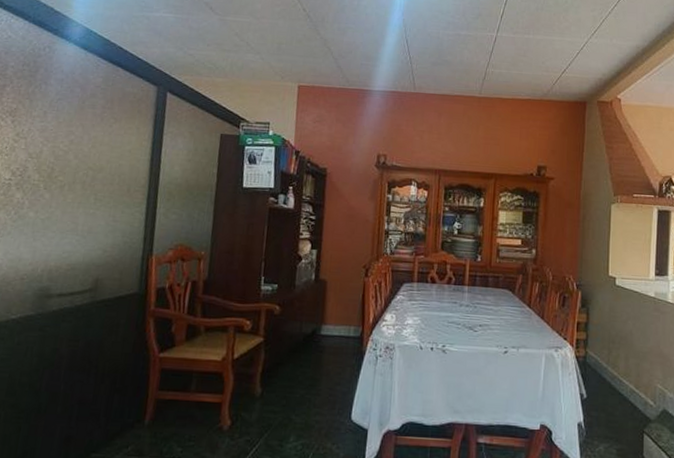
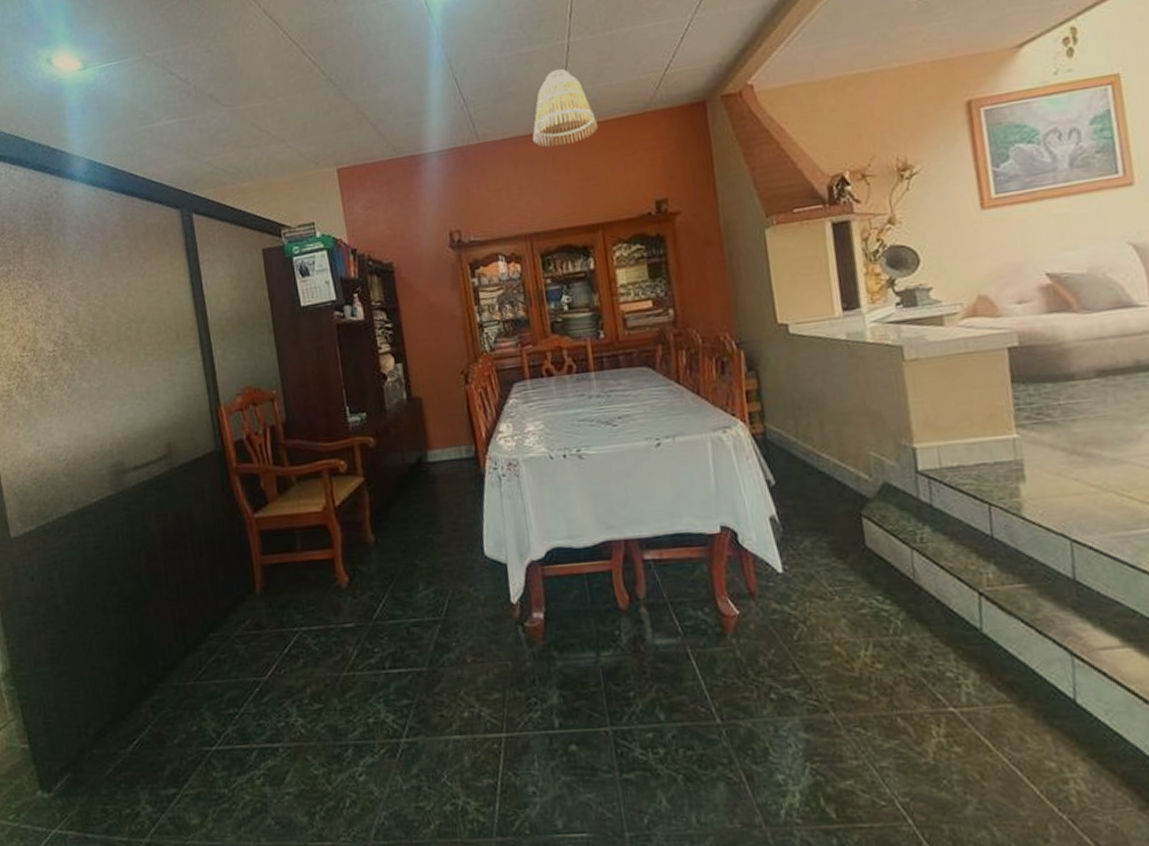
lamp shade: none [456,53,507,110] -> present [532,69,599,147]

